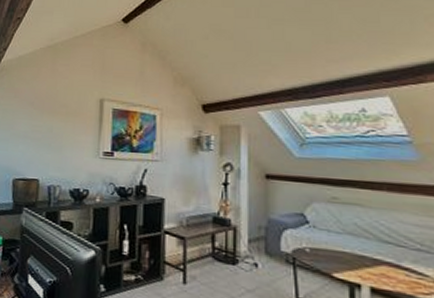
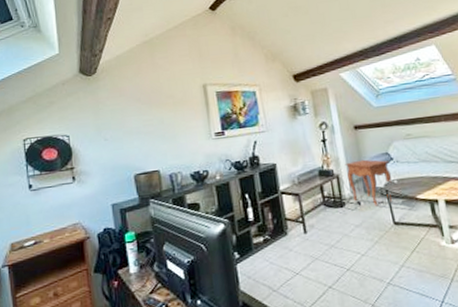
side table: none [246,215,304,274] -> present [345,159,392,207]

